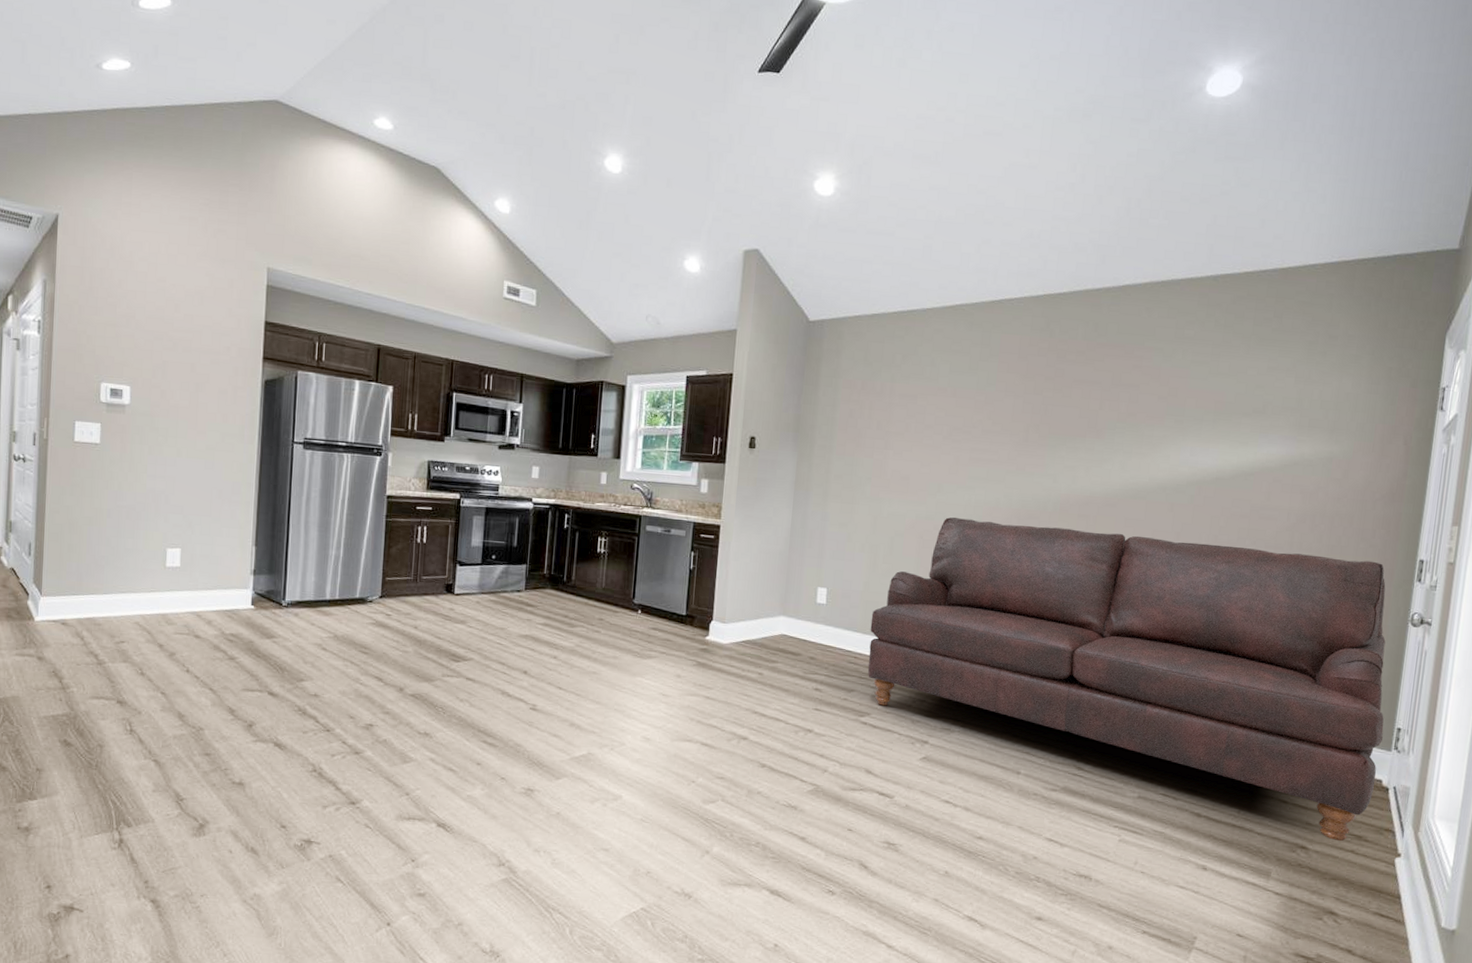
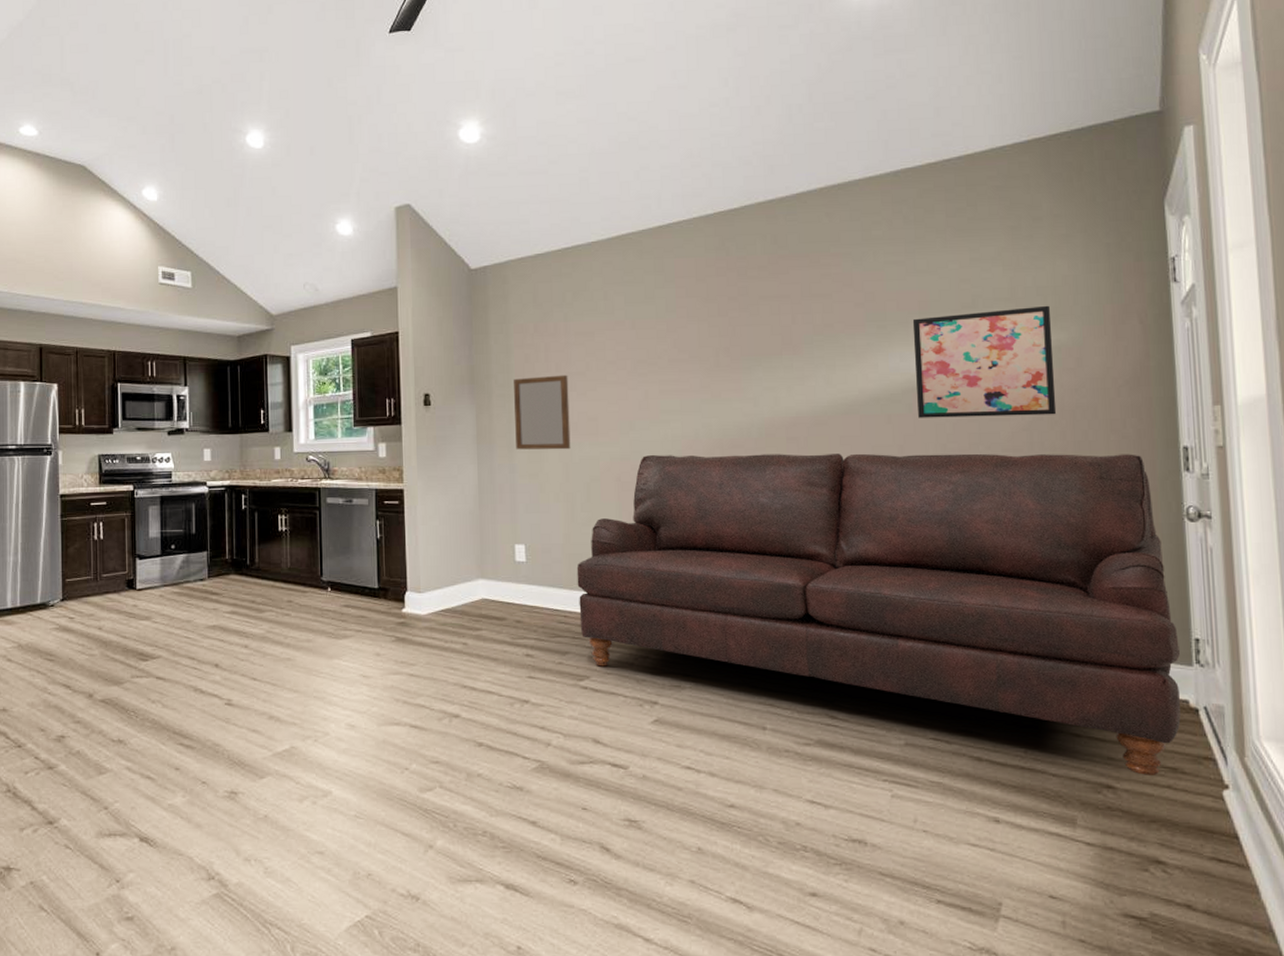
home mirror: none [830,431,888,504] -> present [514,374,571,450]
wall art: none [1198,417,1329,520] -> present [912,305,1057,418]

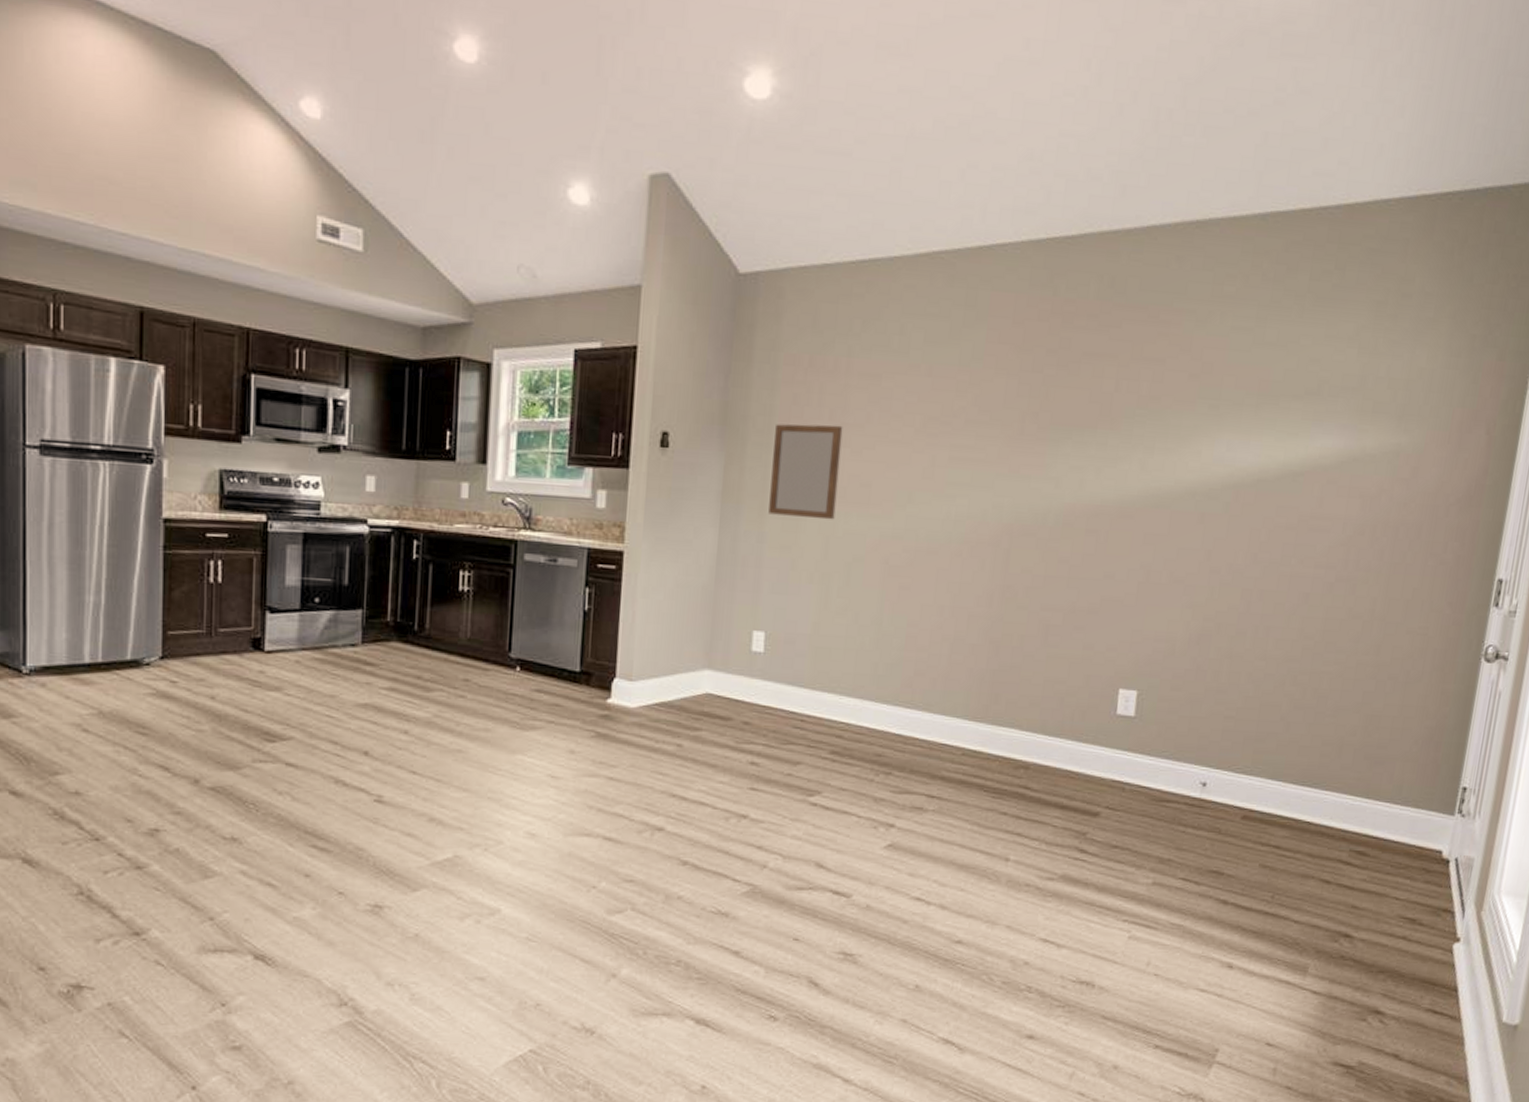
sofa: present [576,453,1181,775] -> none [817,536,1457,926]
wall art: present [912,305,1057,418] -> none [1234,400,1398,531]

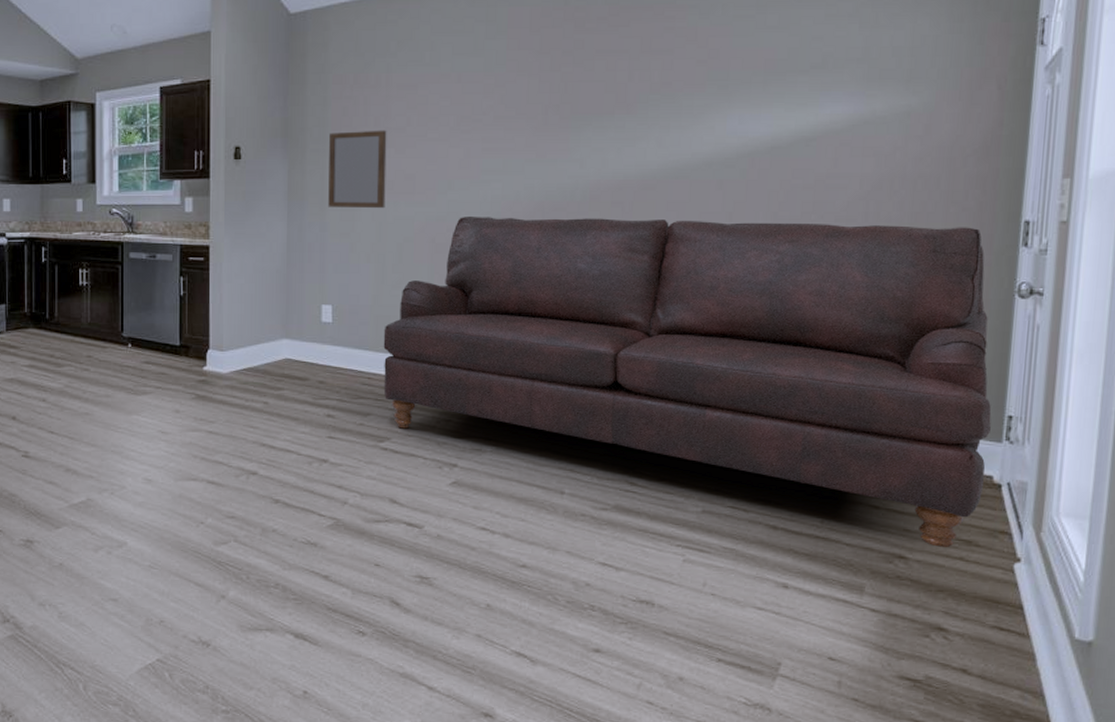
sofa: none [817,536,1457,926] -> present [383,217,992,547]

